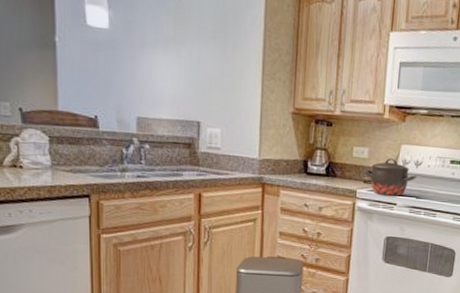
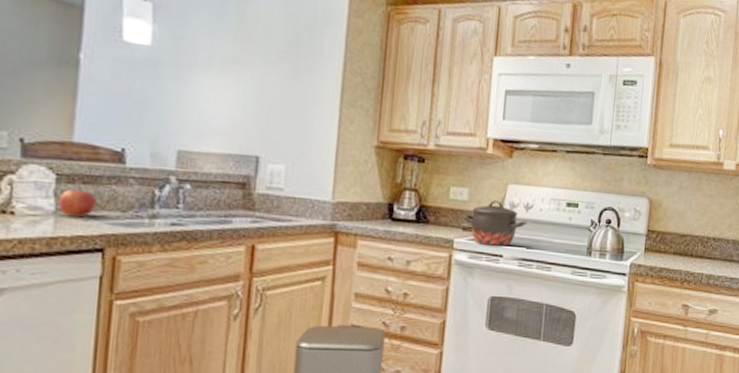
fruit: none [52,146,81,170] -> present [57,186,97,216]

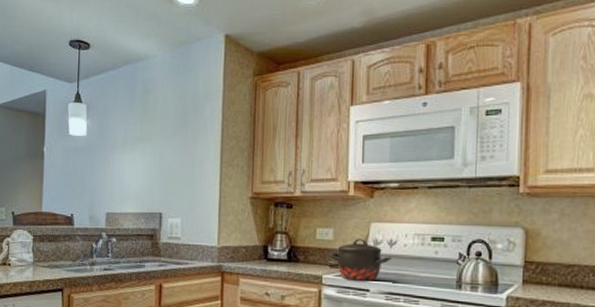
fruit: present [57,186,97,216] -> none [35,243,57,265]

